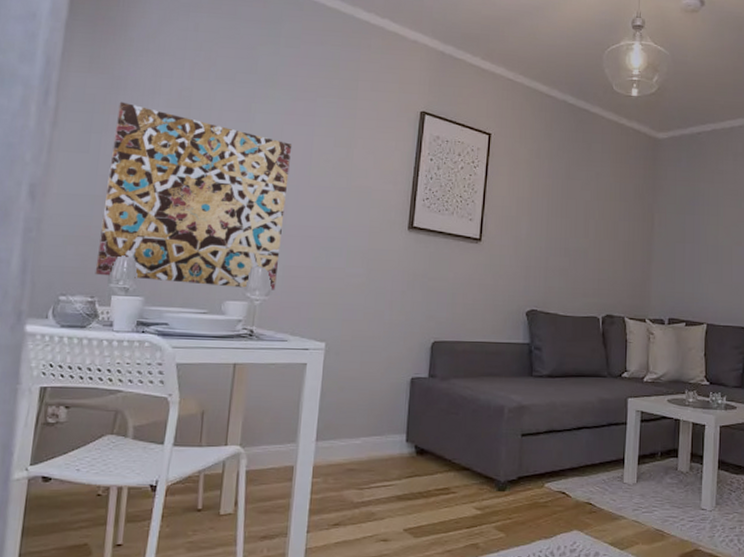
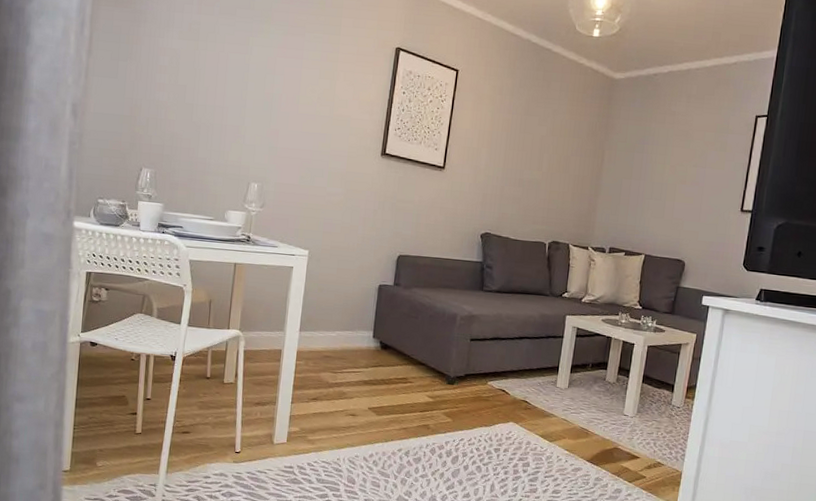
wall art: present [95,101,292,290] -> none [125,33,284,204]

